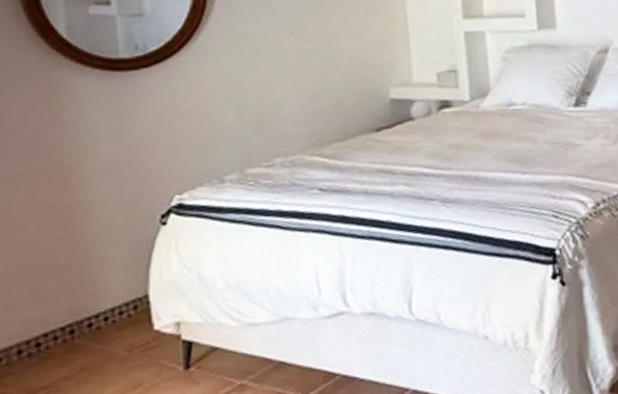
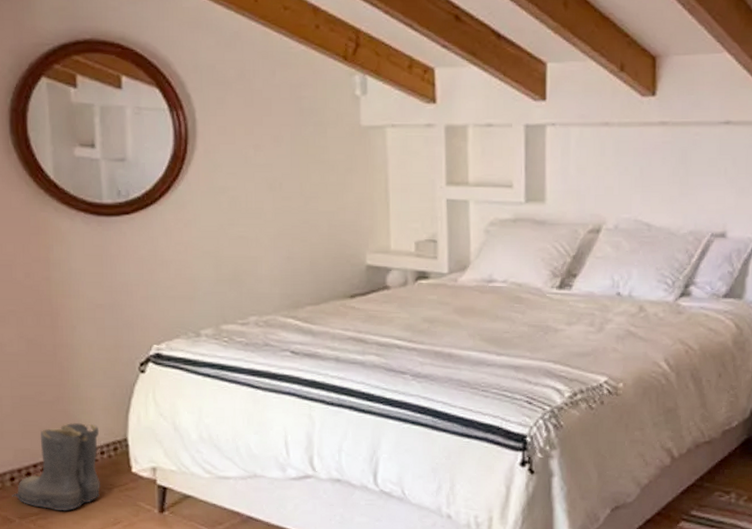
boots: none [19,283,120,381] -> present [12,423,101,511]

